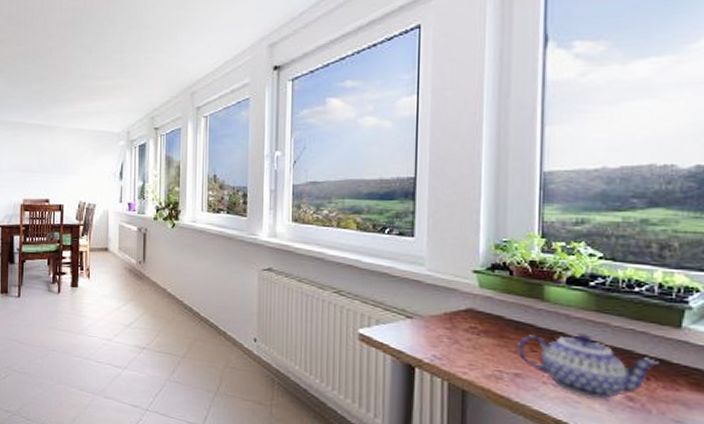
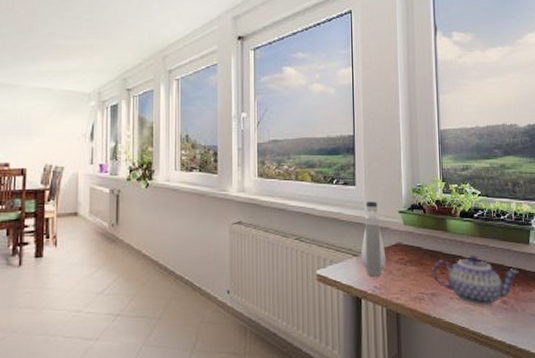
water bottle: none [416,256,452,345] -> present [360,201,386,277]

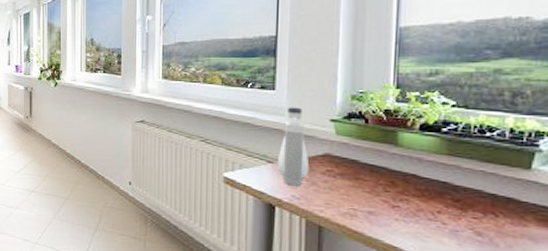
teapot: present [432,255,520,306] -> none [372,175,509,235]

